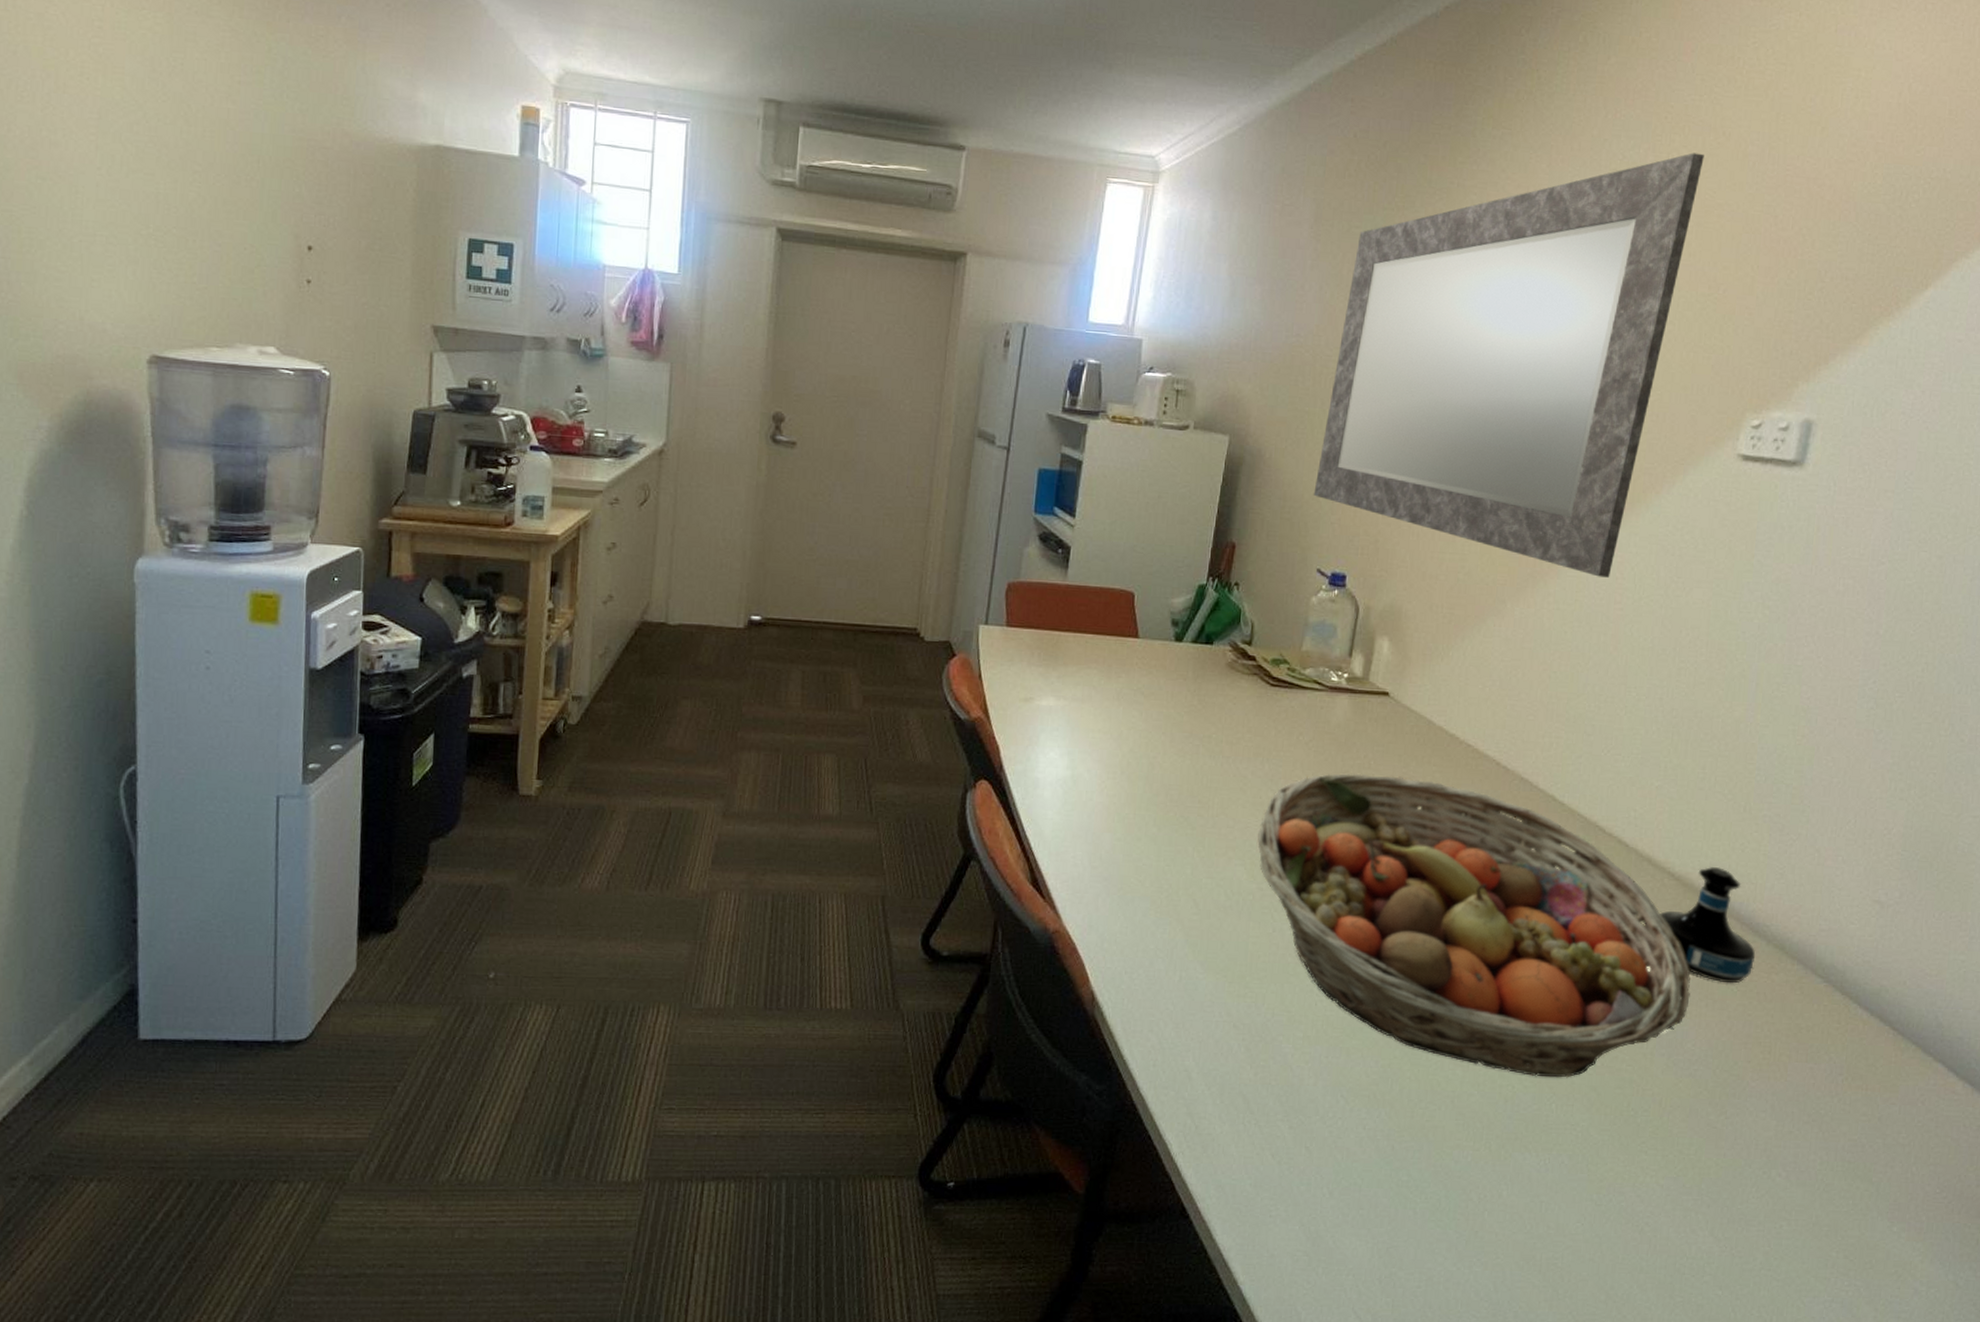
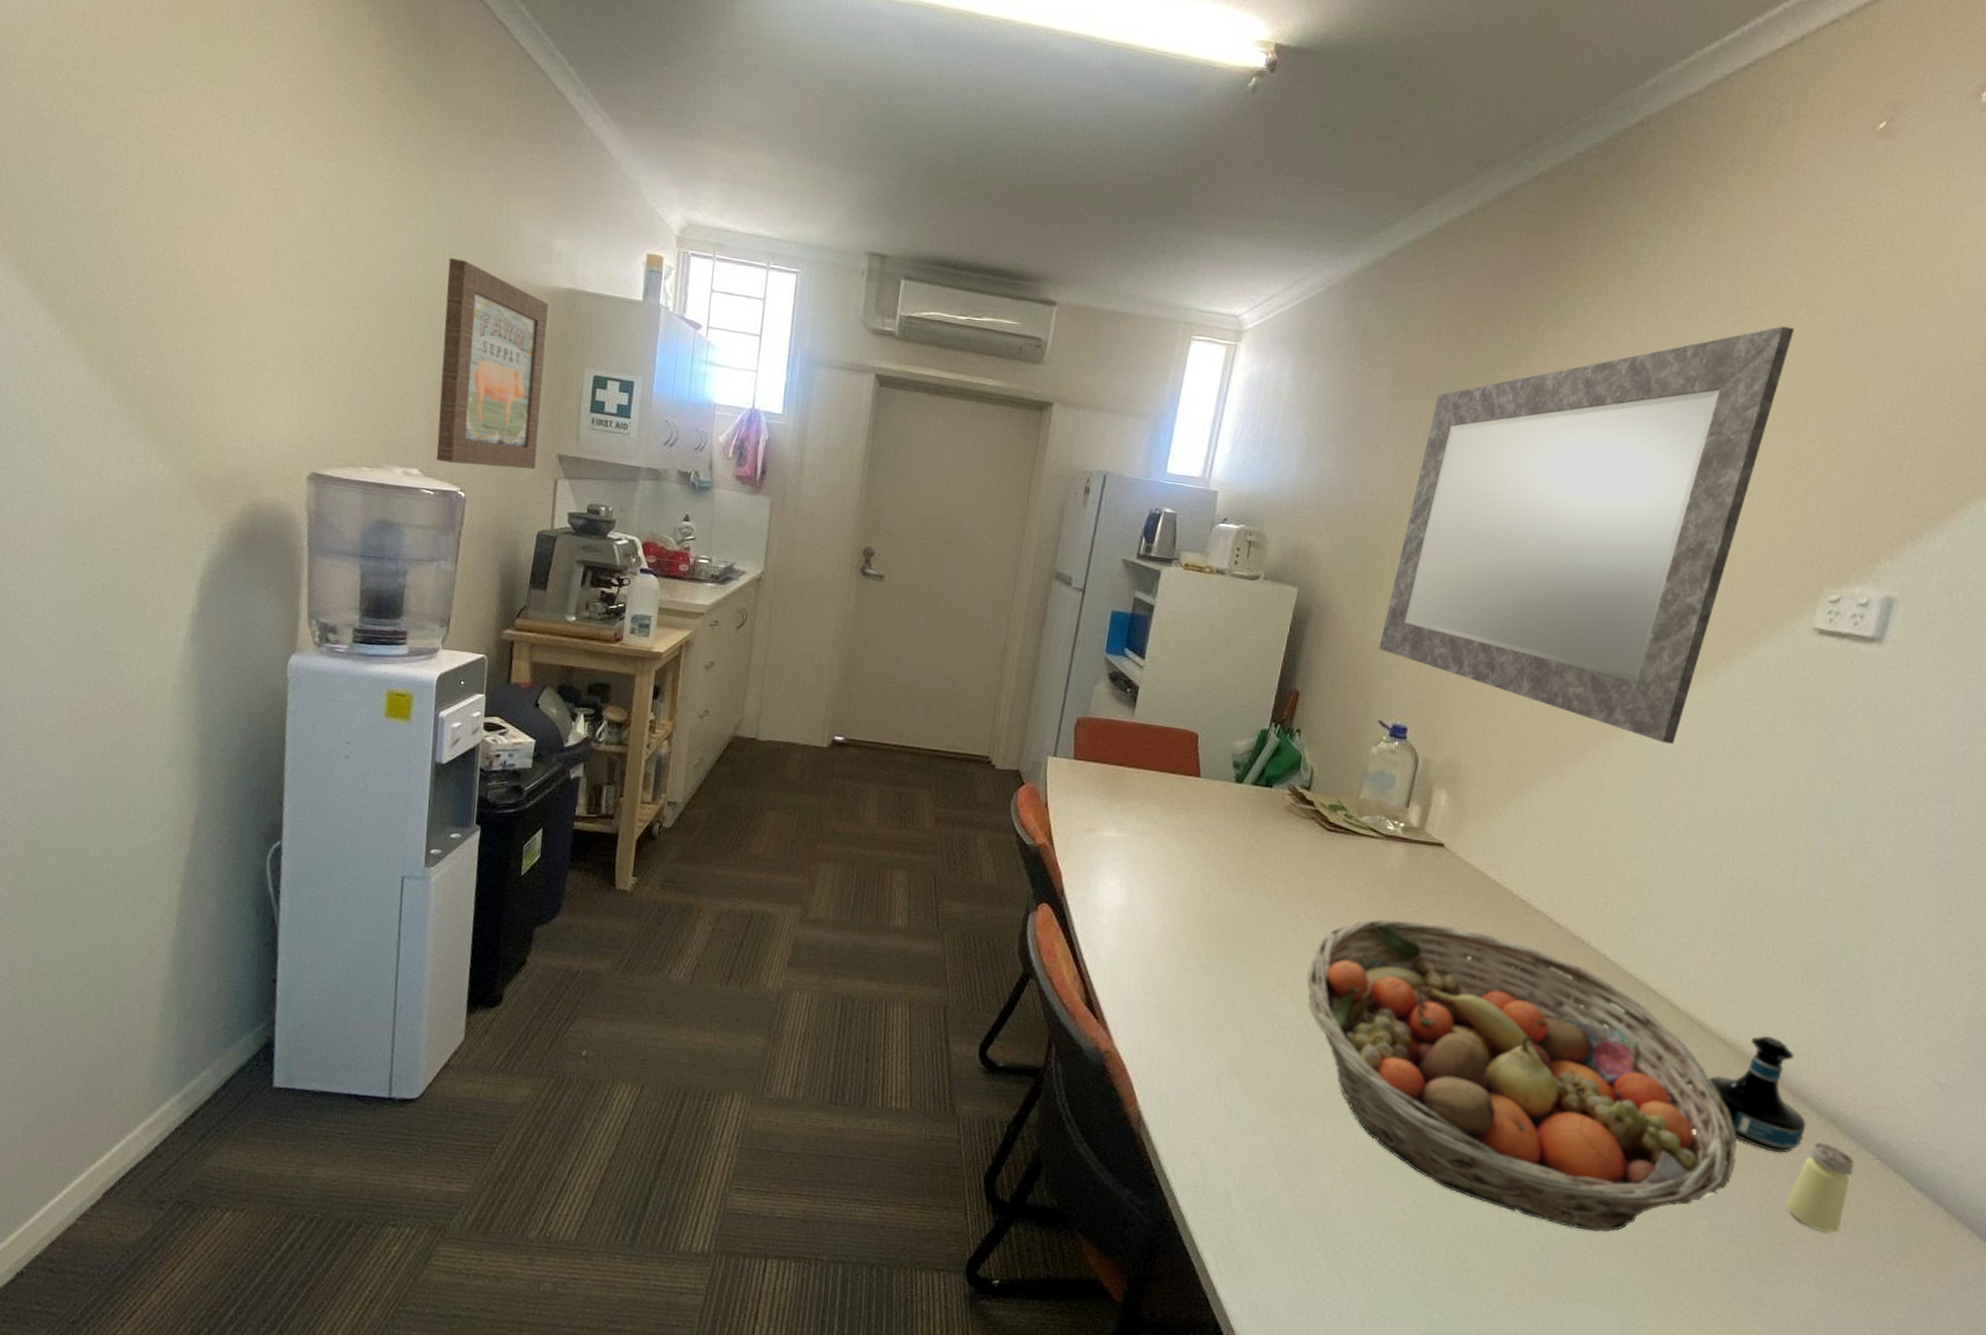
wall art: none [295,115,414,343] -> present [436,258,548,469]
saltshaker: none [1738,970,1803,1061] -> present [1784,1142,1854,1234]

